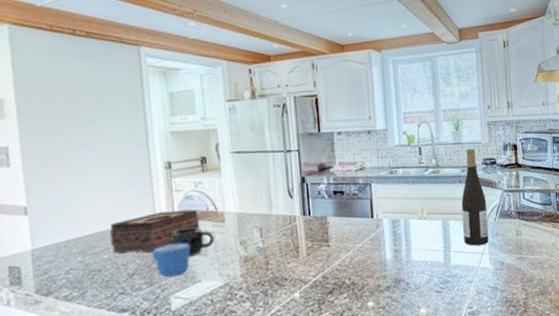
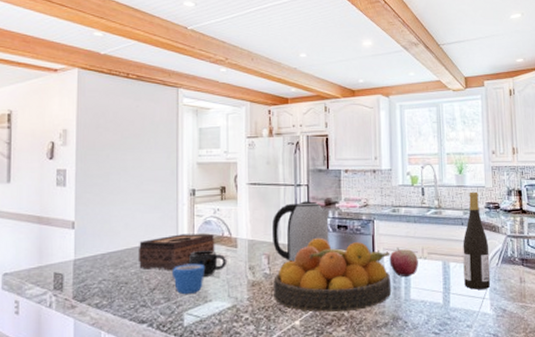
kettle: none [262,167,325,233] -> present [272,201,330,262]
fruit bowl: none [268,206,393,283] -> present [274,238,392,312]
apple: none [389,209,418,240] -> present [389,247,418,278]

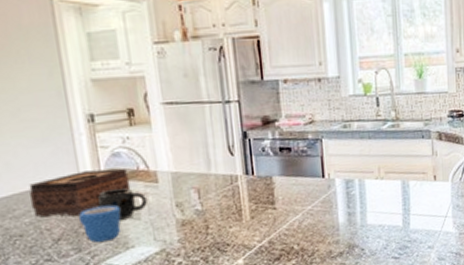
kettle: present [272,201,330,262] -> none [199,120,271,195]
fruit bowl: present [274,238,392,312] -> none [207,164,346,249]
apple: present [389,247,418,278] -> none [342,168,375,202]
wine bottle: present [463,191,491,290] -> none [423,98,454,209]

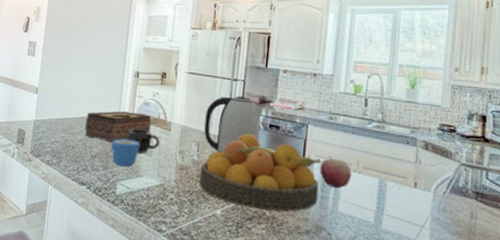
kettle: none [199,120,271,195] -> present [204,96,263,153]
fruit bowl: none [207,164,346,249] -> present [199,134,322,213]
apple: none [342,168,375,202] -> present [319,156,352,189]

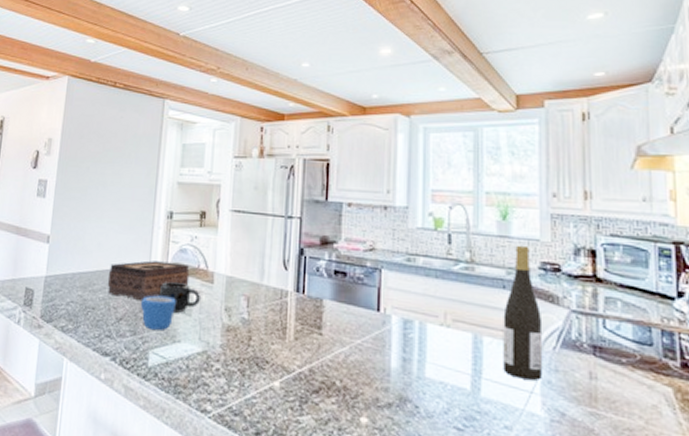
fruit bowl: present [199,134,322,213] -> none [251,283,401,381]
kettle: present [204,96,263,153] -> none [254,237,326,309]
apple: present [319,156,352,189] -> none [399,307,438,348]
wine bottle: none [401,109,437,218] -> present [503,245,543,380]

